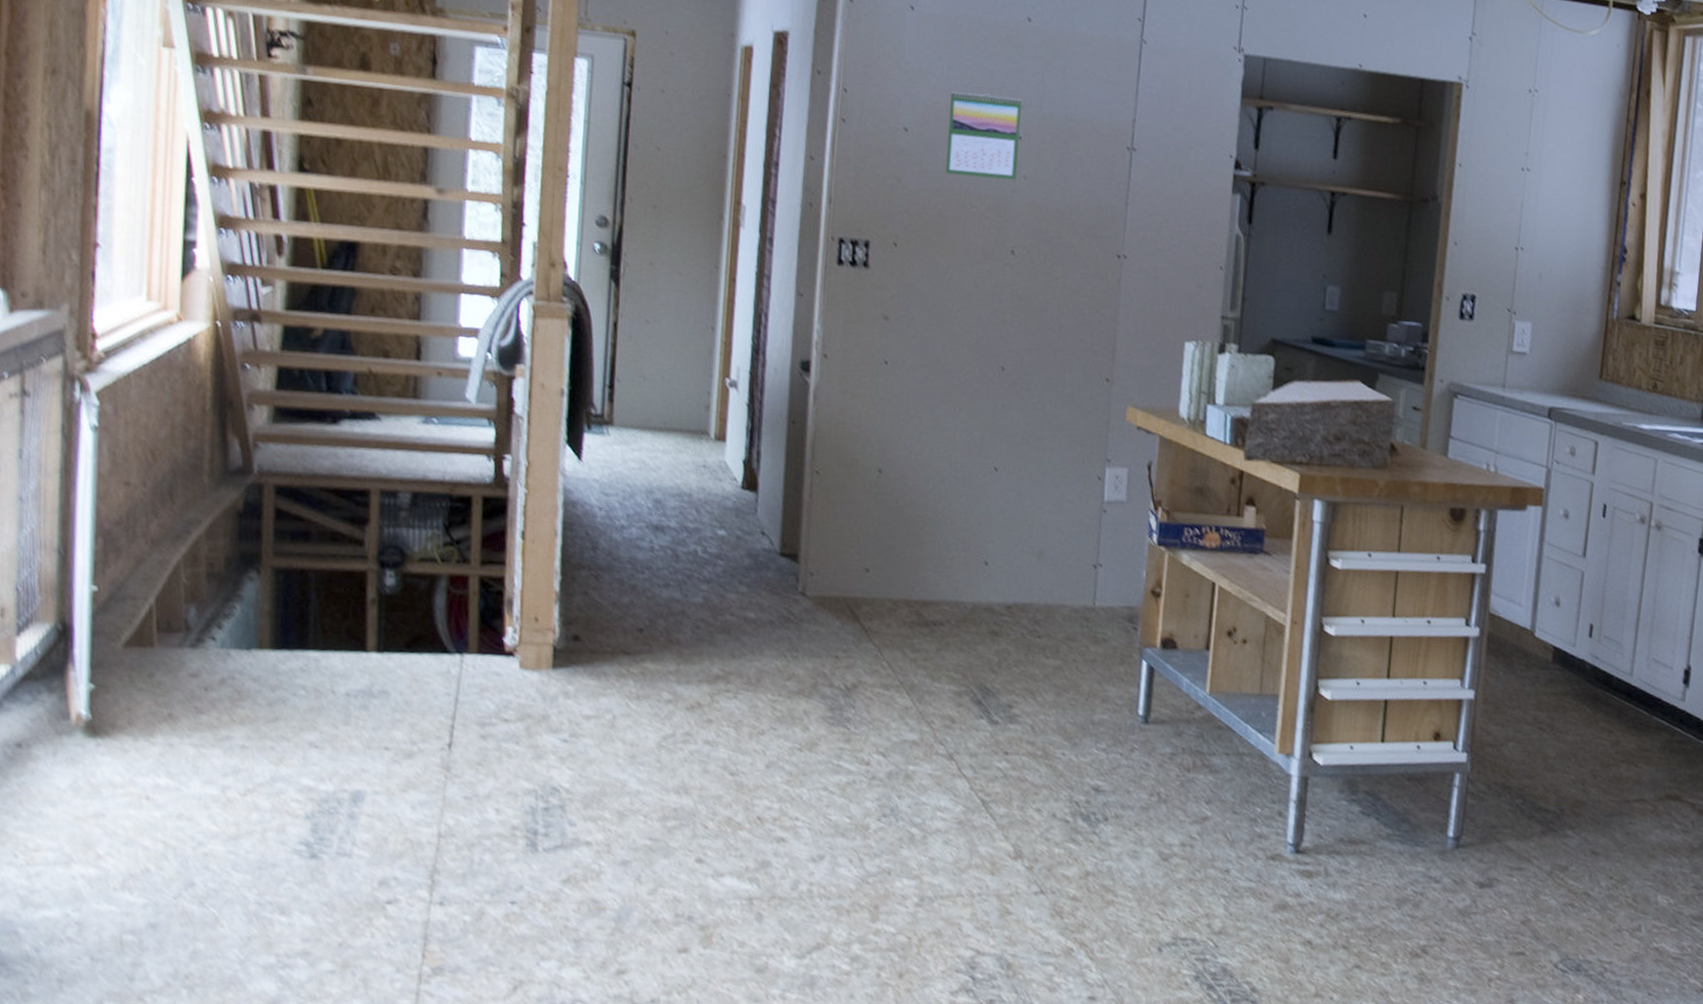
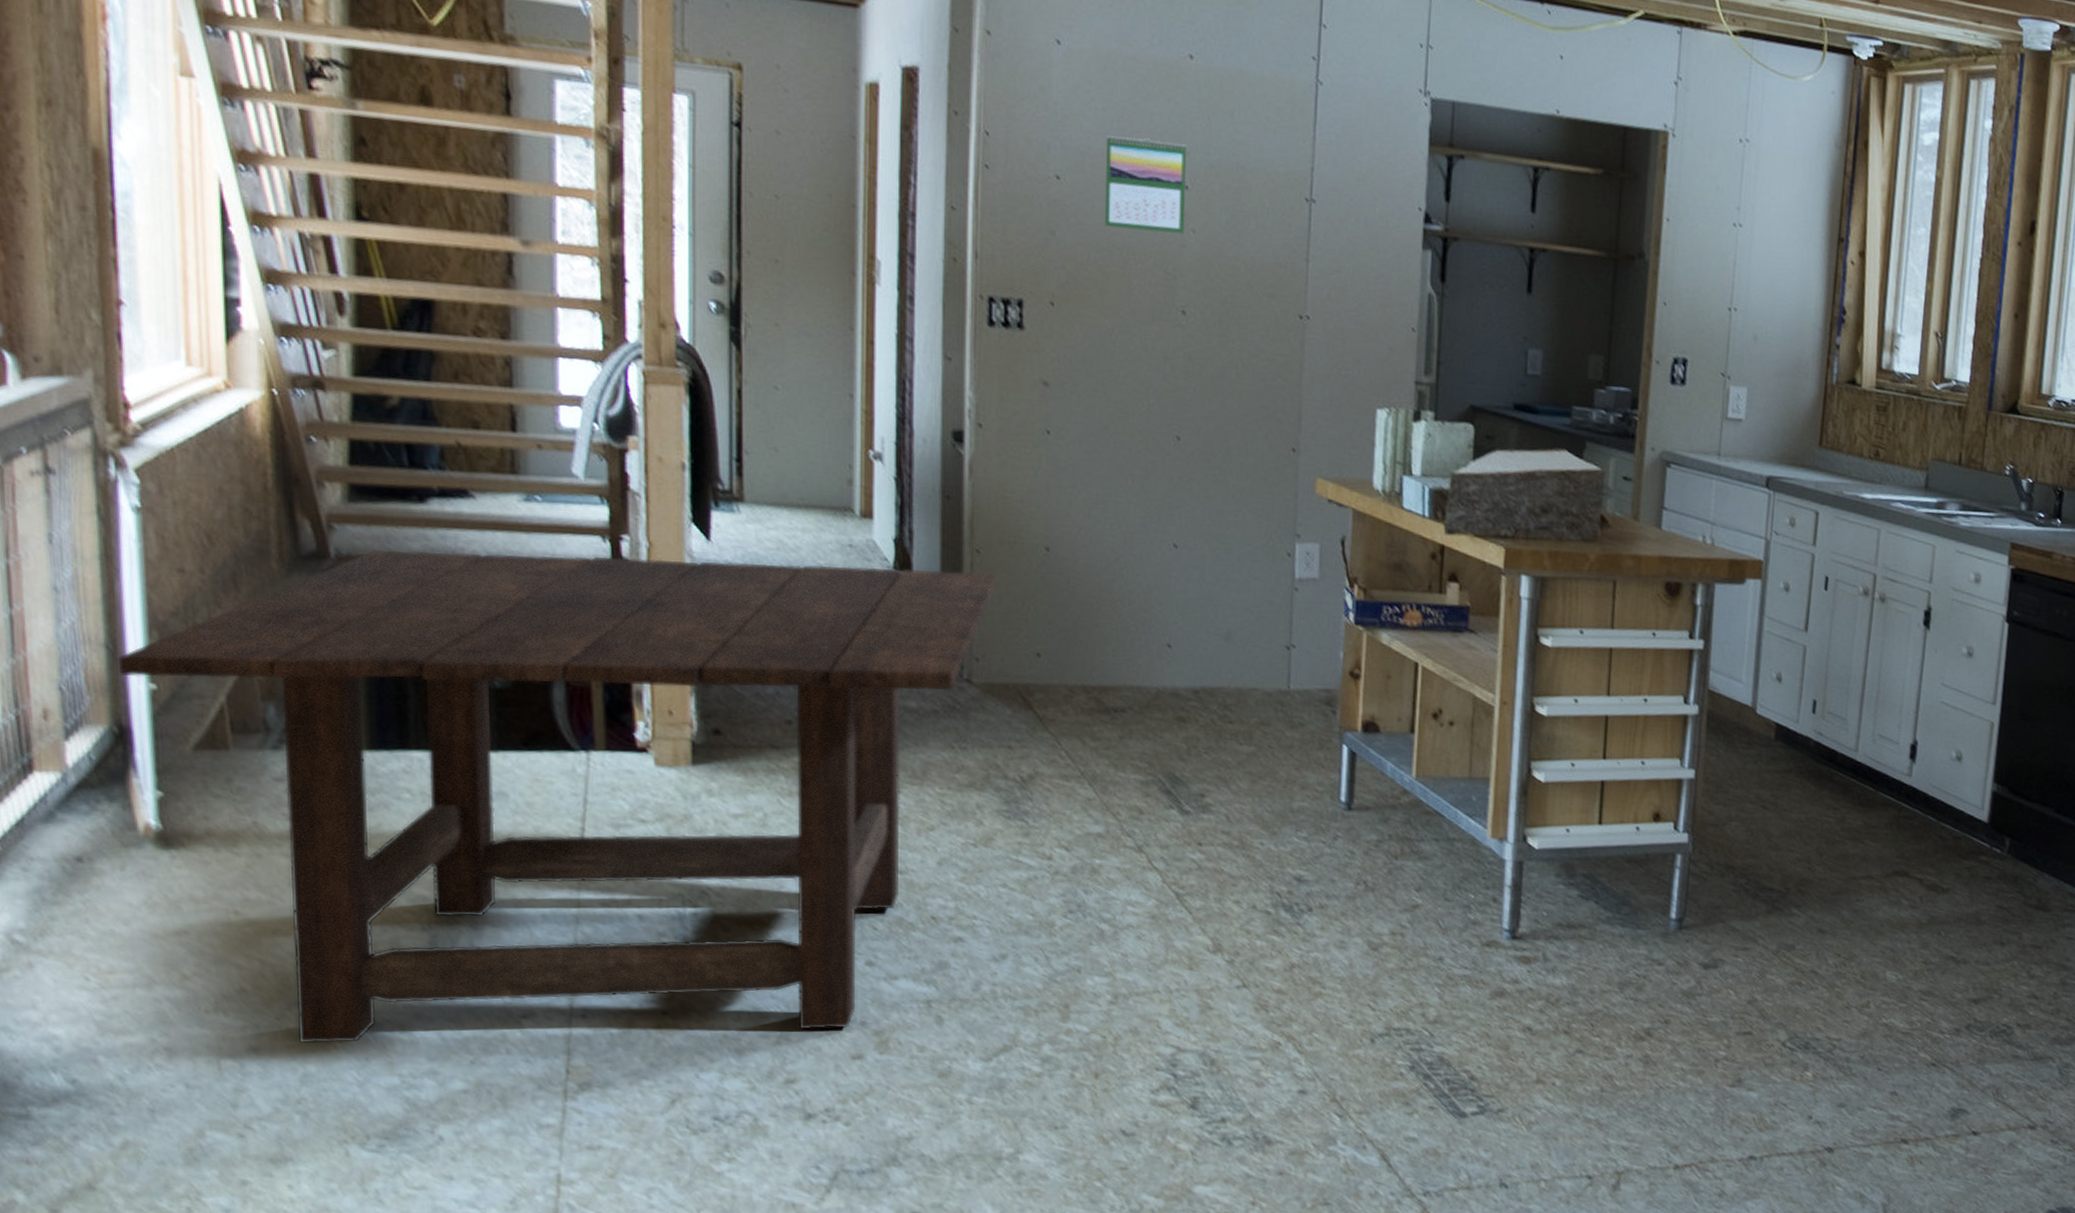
dining table: none [67,466,834,923] -> present [117,549,998,1044]

